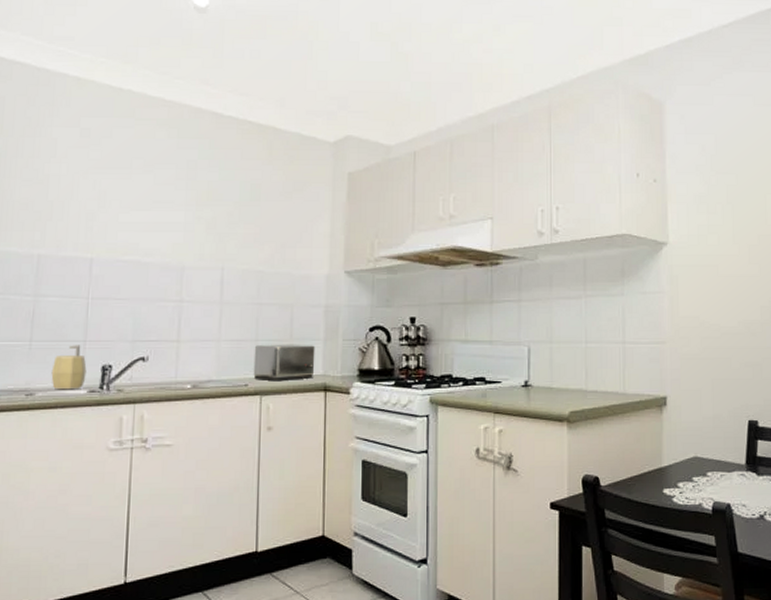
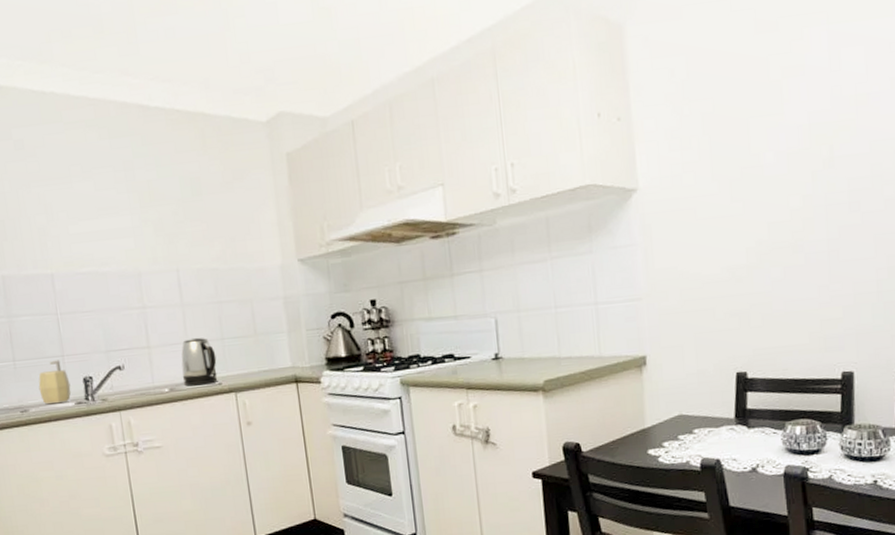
kettle: none [207,336,247,385] -> present [181,337,218,386]
toaster: present [253,344,315,382] -> none [221,338,284,378]

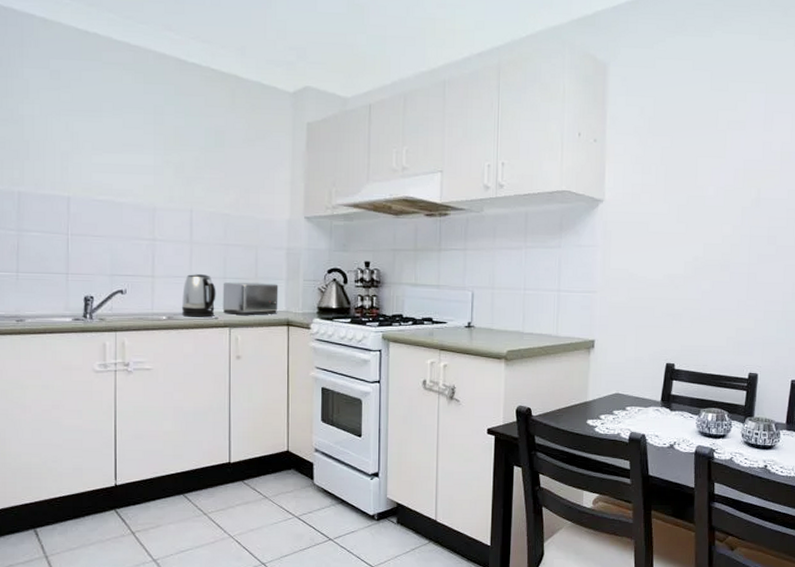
soap dispenser: present [38,360,71,405] -> none [38,277,70,318]
toaster: none [221,338,284,378] -> present [222,282,279,316]

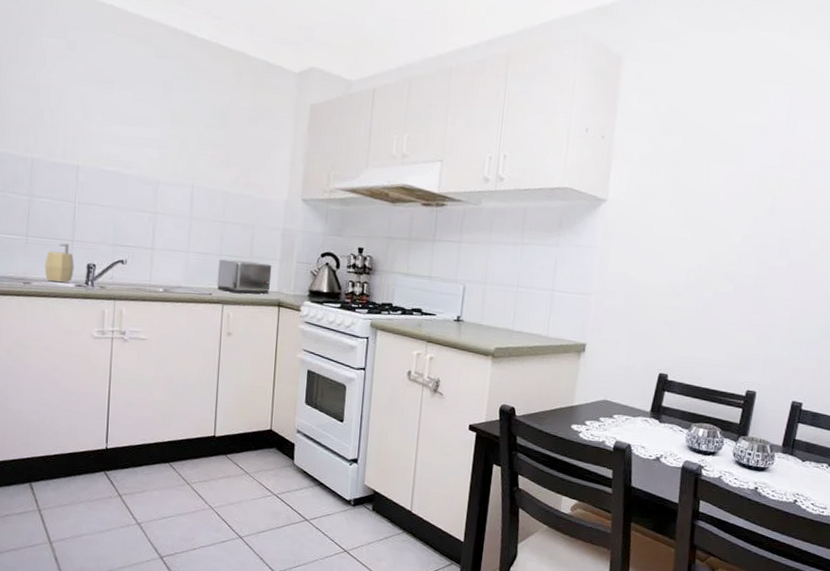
soap dispenser: none [38,277,70,318] -> present [44,243,74,283]
kettle: present [181,273,216,317] -> none [177,248,212,292]

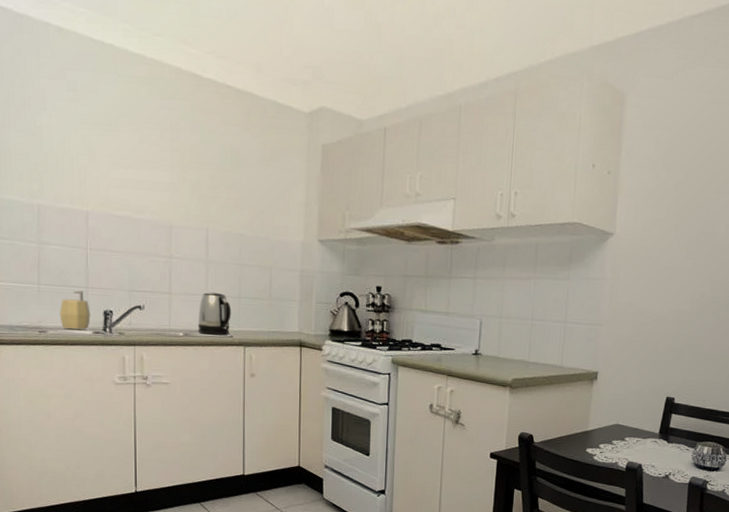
kettle: none [177,248,212,292] -> present [197,292,231,335]
toaster: present [217,259,272,294] -> none [237,302,292,336]

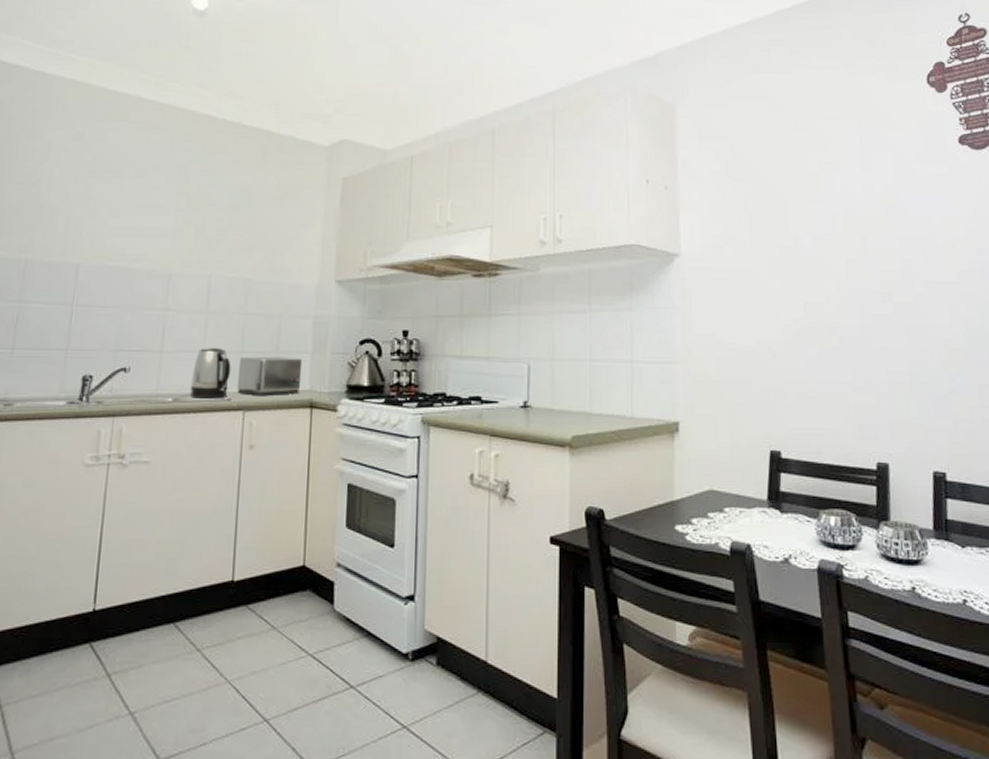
soap dispenser: present [59,290,91,330] -> none [31,353,67,401]
toaster: none [237,302,292,336] -> present [237,356,303,397]

